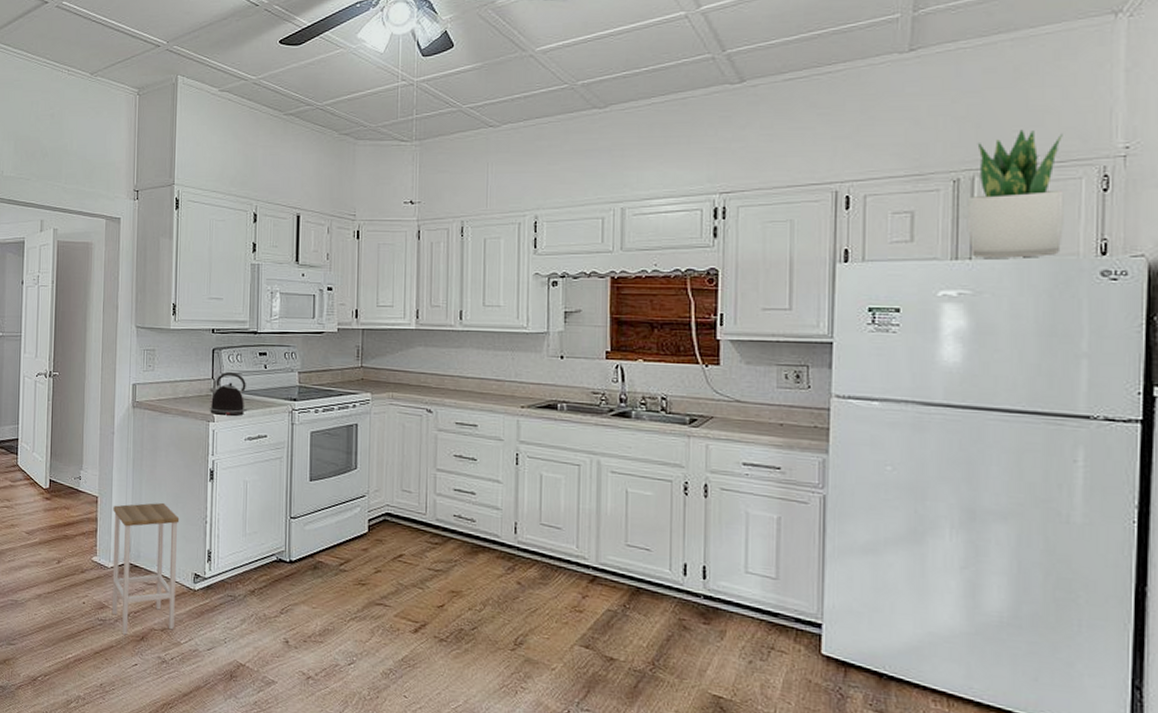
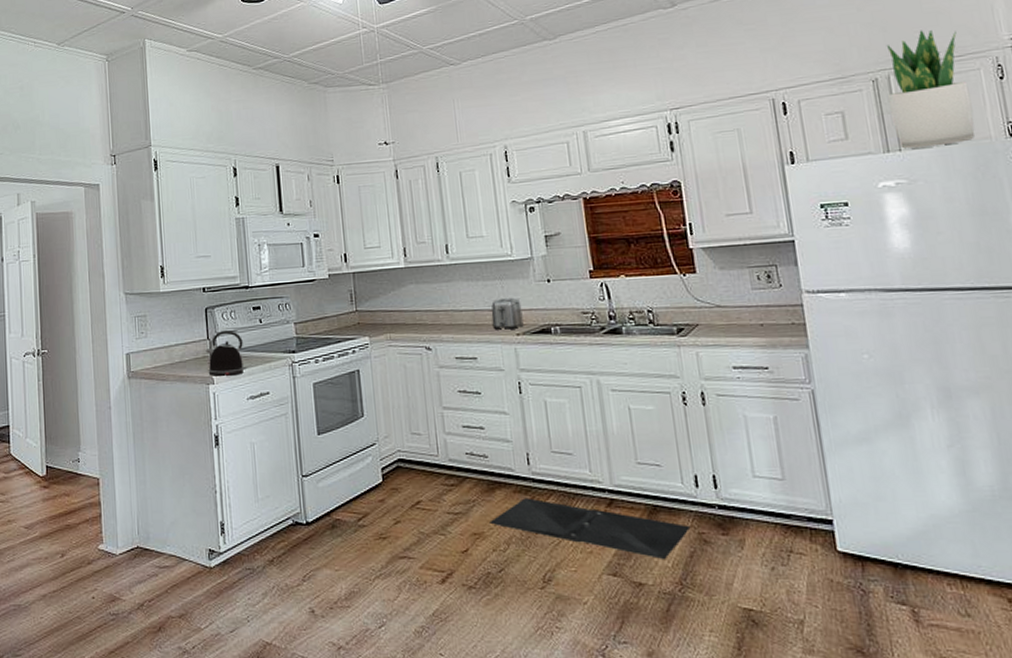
step stool: present [111,502,180,635] -> none [116,476,193,628]
door mat: none [469,564,672,639] -> present [490,498,691,559]
toaster: none [497,370,530,403] -> present [491,298,524,331]

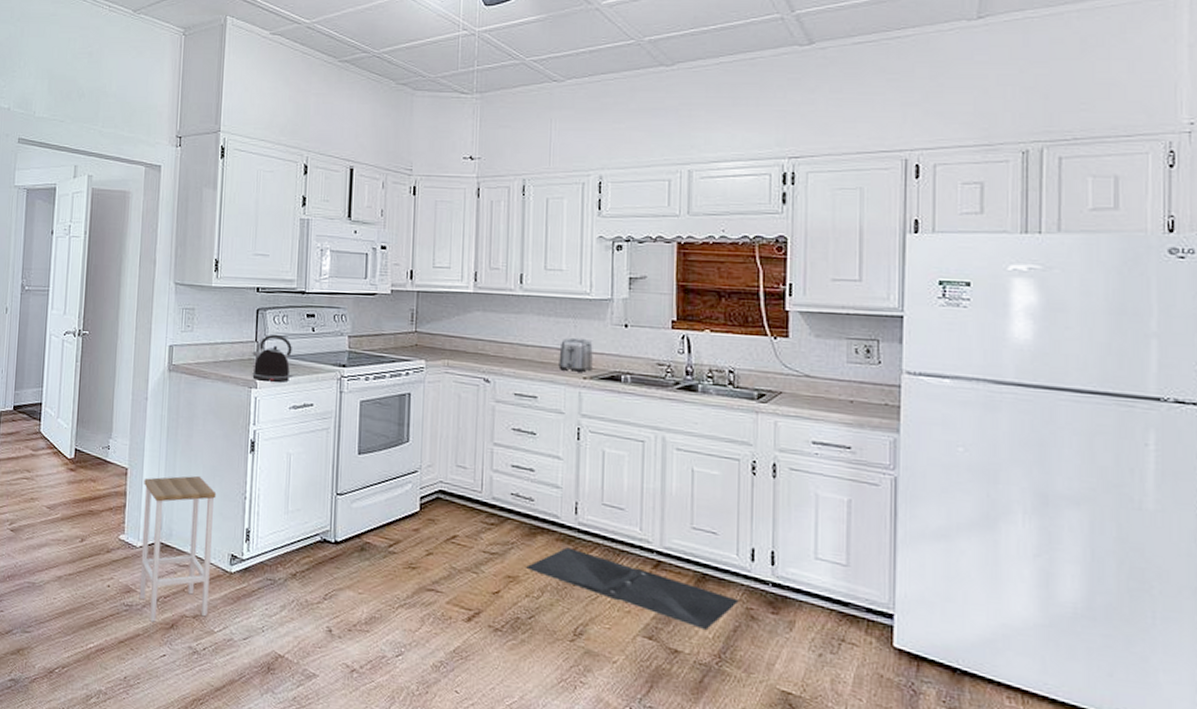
step stool: none [116,476,193,628] -> present [139,475,217,622]
planter: present [886,30,975,149] -> none [1037,102,1131,233]

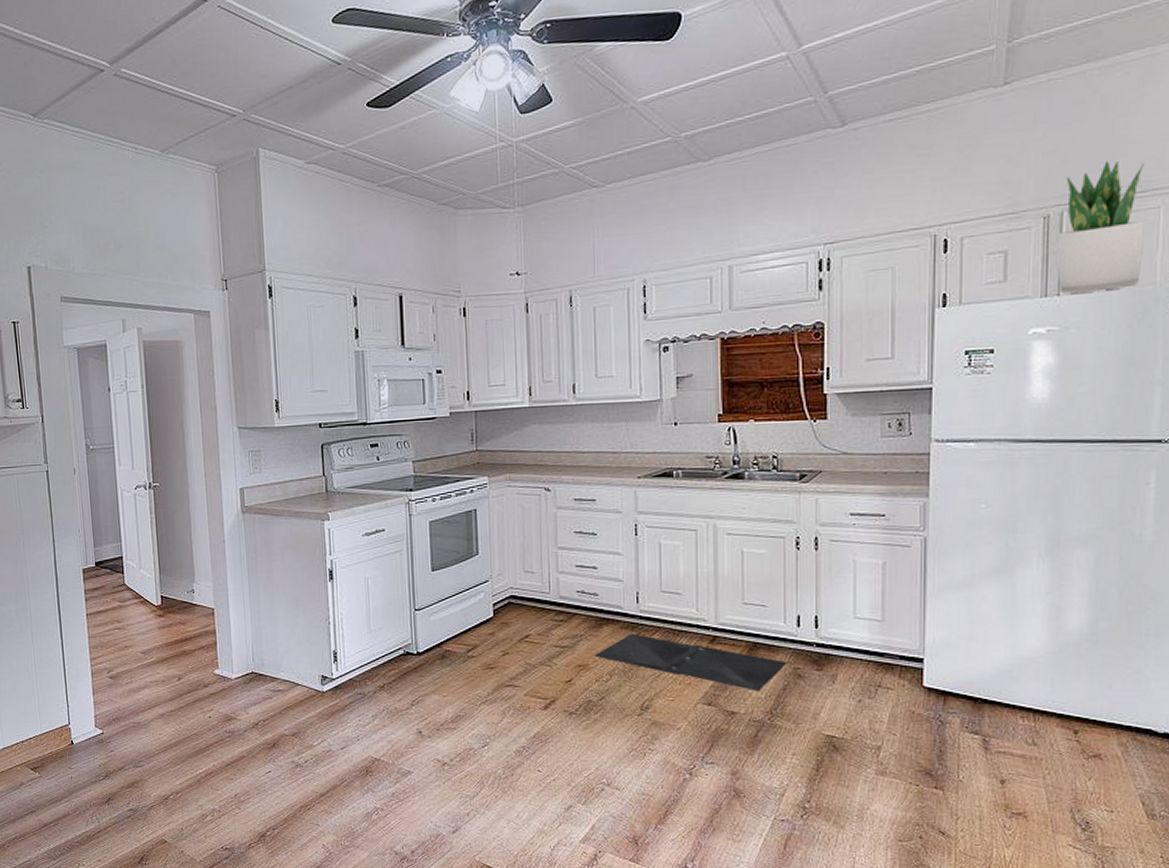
step stool: present [139,475,217,622] -> none [231,607,305,744]
kettle: present [252,333,292,382] -> none [321,466,362,513]
toaster: present [558,338,593,373] -> none [614,441,646,473]
planter: none [1037,102,1131,233] -> present [1057,161,1144,294]

